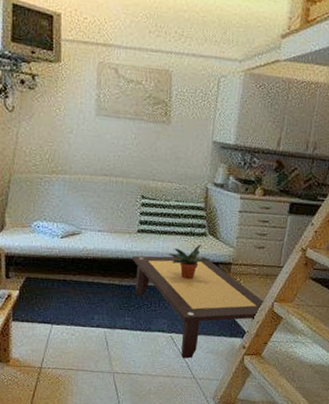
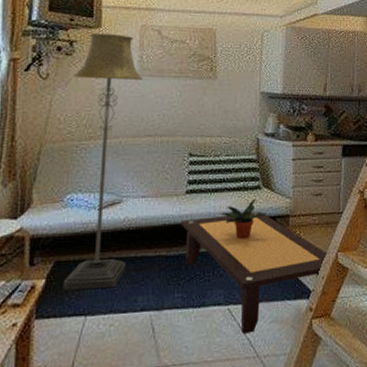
floor lamp: none [33,68,99,305] -> present [62,34,142,290]

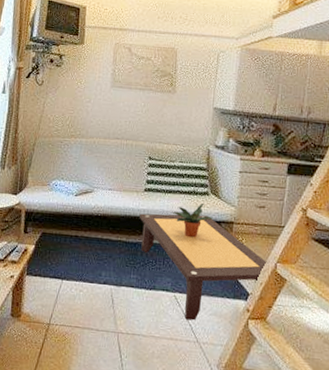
floor lamp: present [62,34,142,290] -> none [46,49,114,261]

